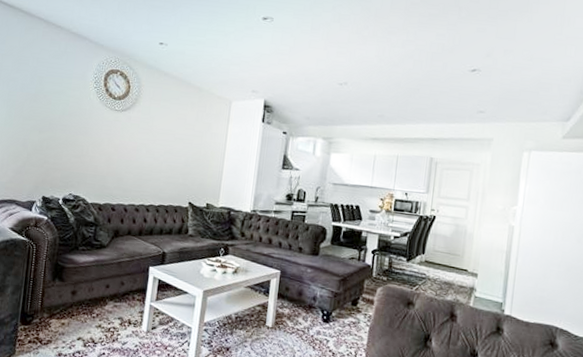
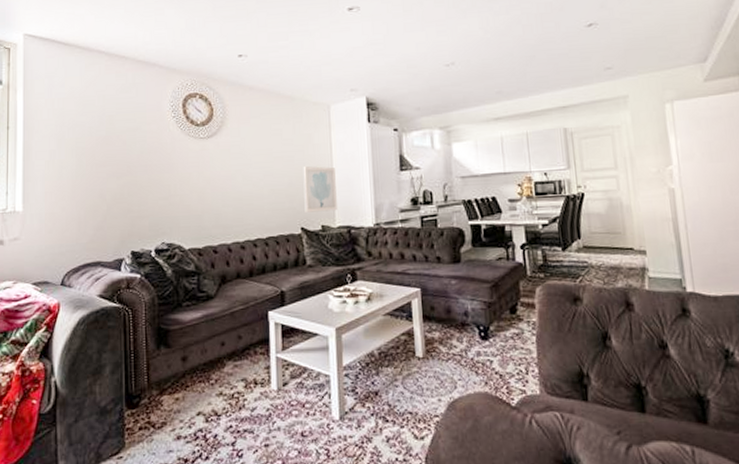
wall art: none [194,150,227,193] -> present [303,165,337,213]

